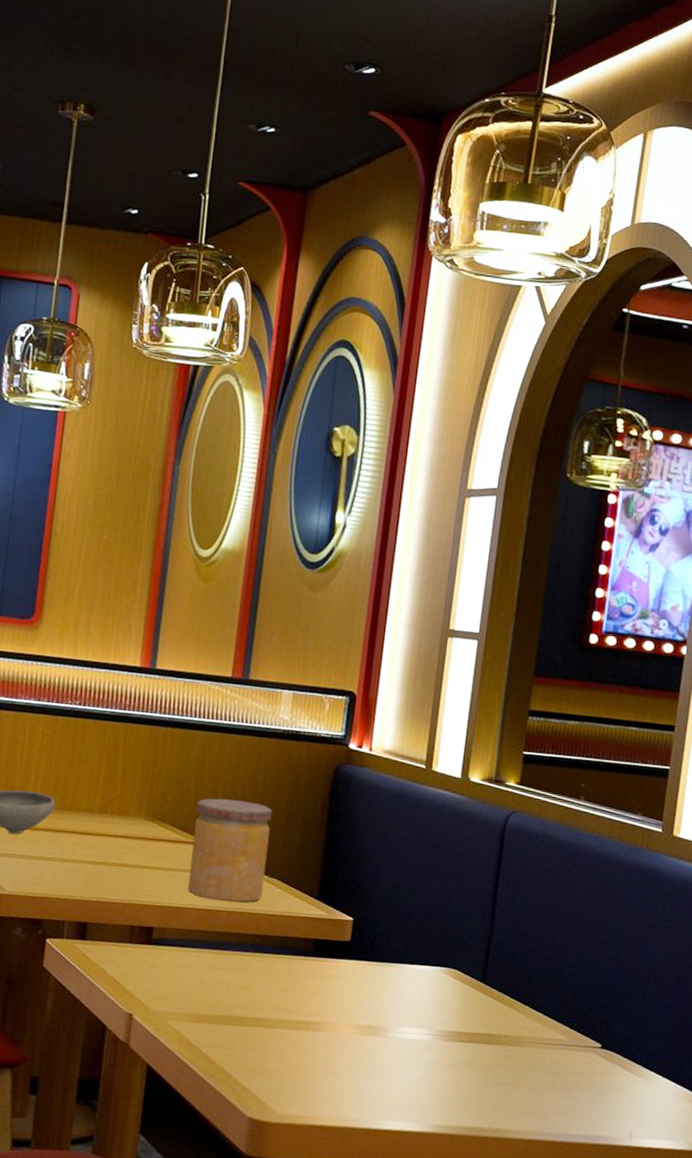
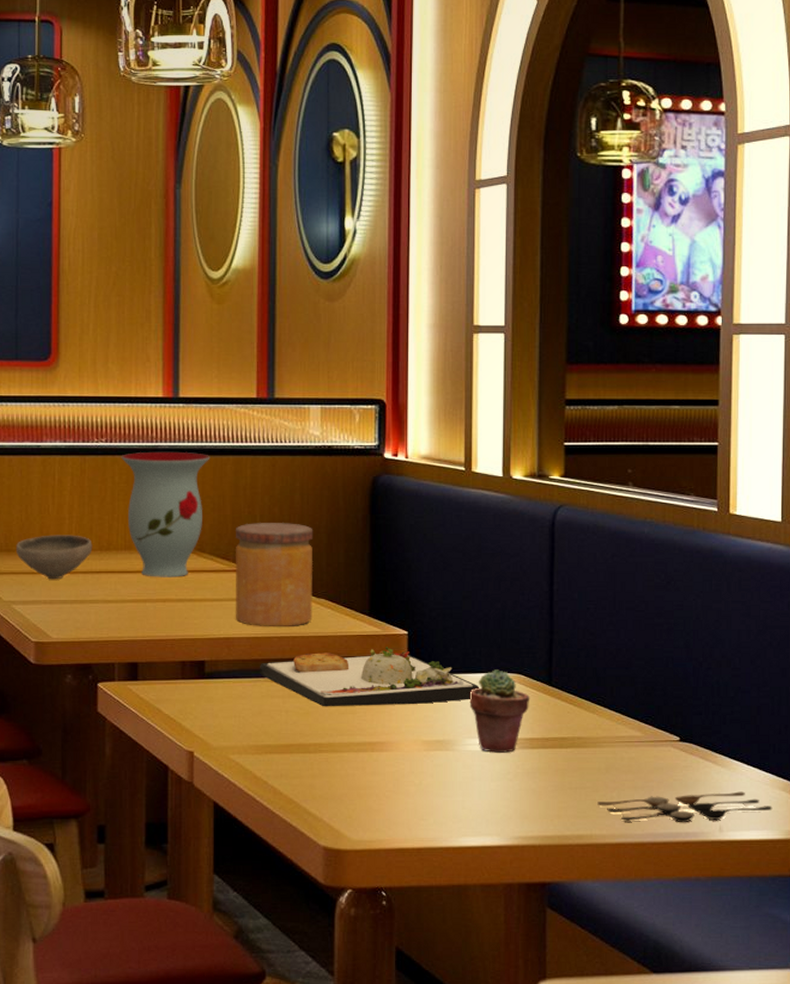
vase: none [92,718,180,844] -> present [121,451,210,577]
dinner plate: none [206,930,417,990] -> present [260,647,480,707]
potted succulent: none [404,963,464,1044] -> present [469,669,530,753]
spoon: none [516,1098,682,1127] -> present [597,791,773,823]

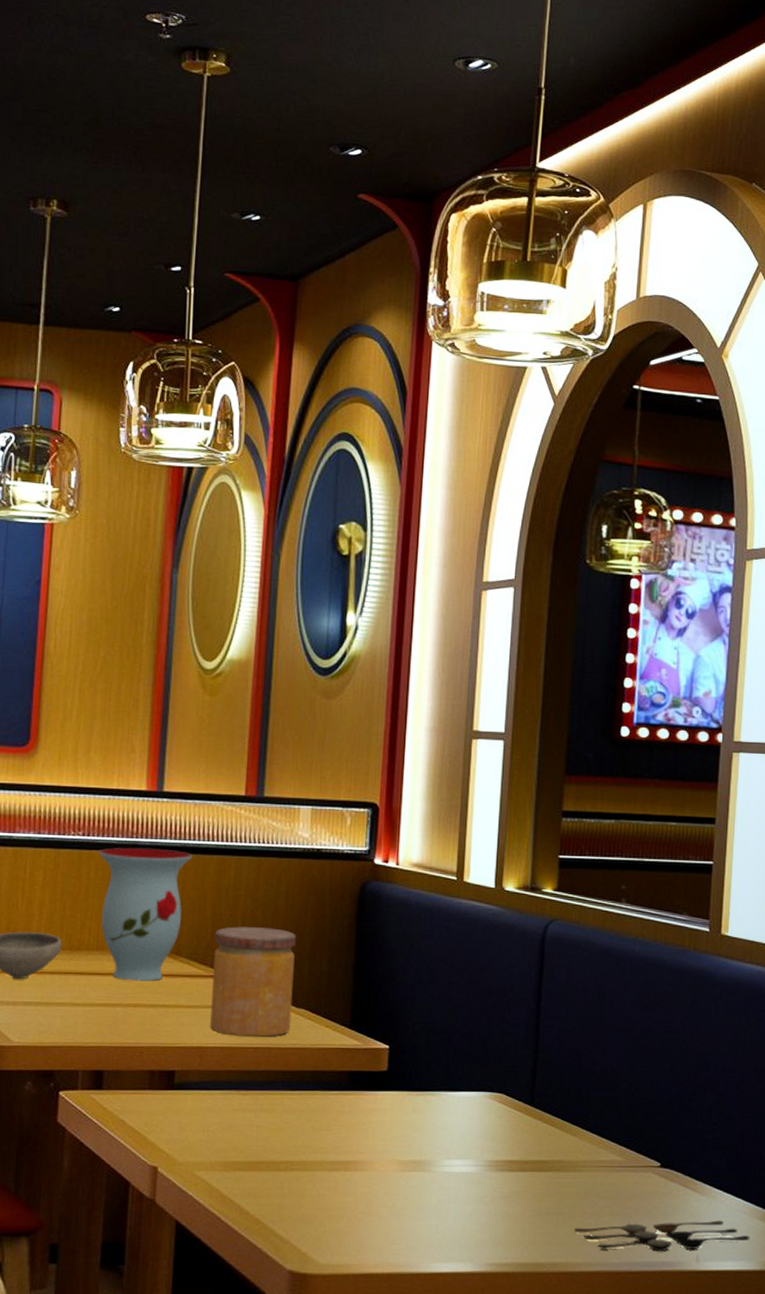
dinner plate: present [260,647,480,707] -> none [232,1061,461,1123]
potted succulent: present [469,669,530,753] -> none [448,1088,512,1175]

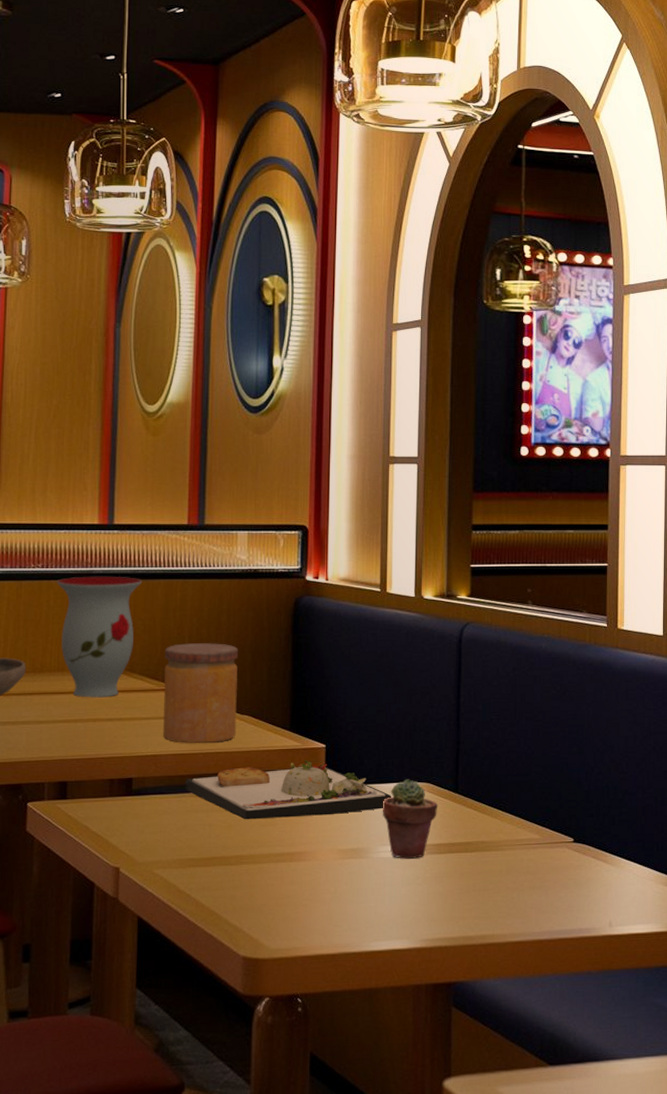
dinner plate: none [232,1061,461,1123] -> present [185,760,392,820]
potted succulent: none [448,1088,512,1175] -> present [382,779,438,859]
spoon: present [574,1220,750,1252] -> none [499,888,657,920]

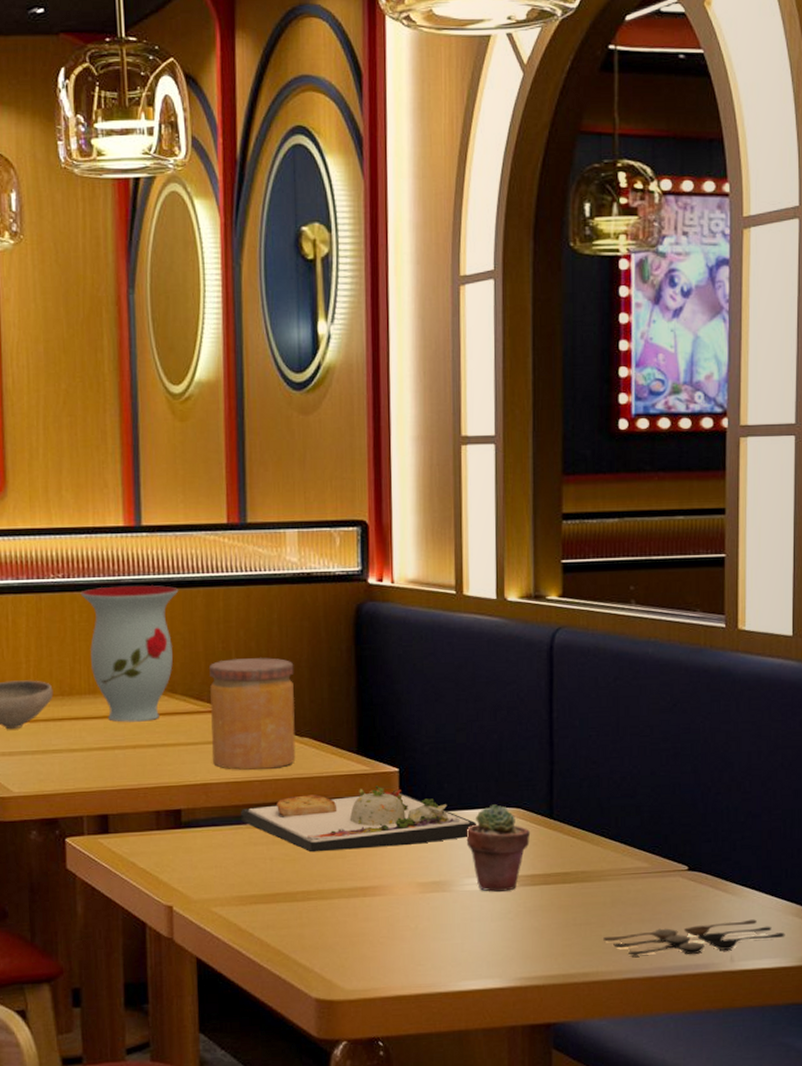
spoon: none [499,888,657,920] -> present [603,919,785,956]

